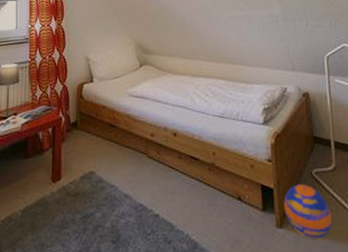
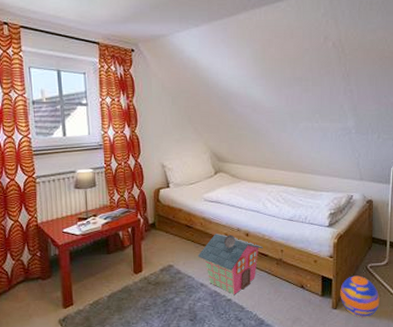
toy house: none [121,133,193,208] -> present [197,234,263,294]

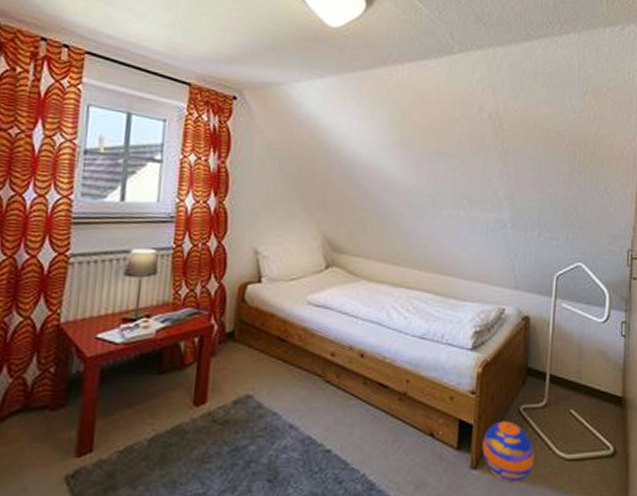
toy house: present [197,234,263,294] -> none [289,352,382,443]

